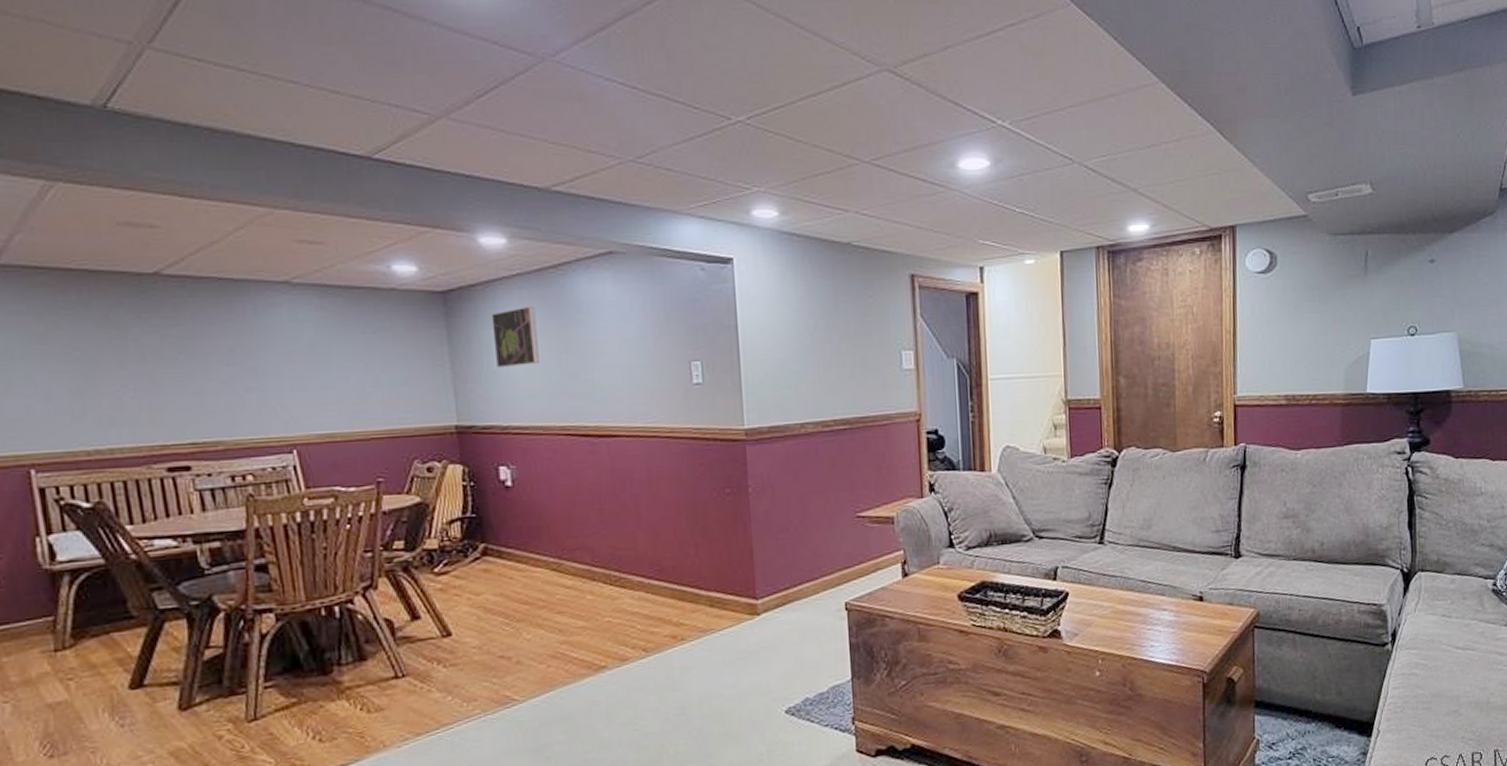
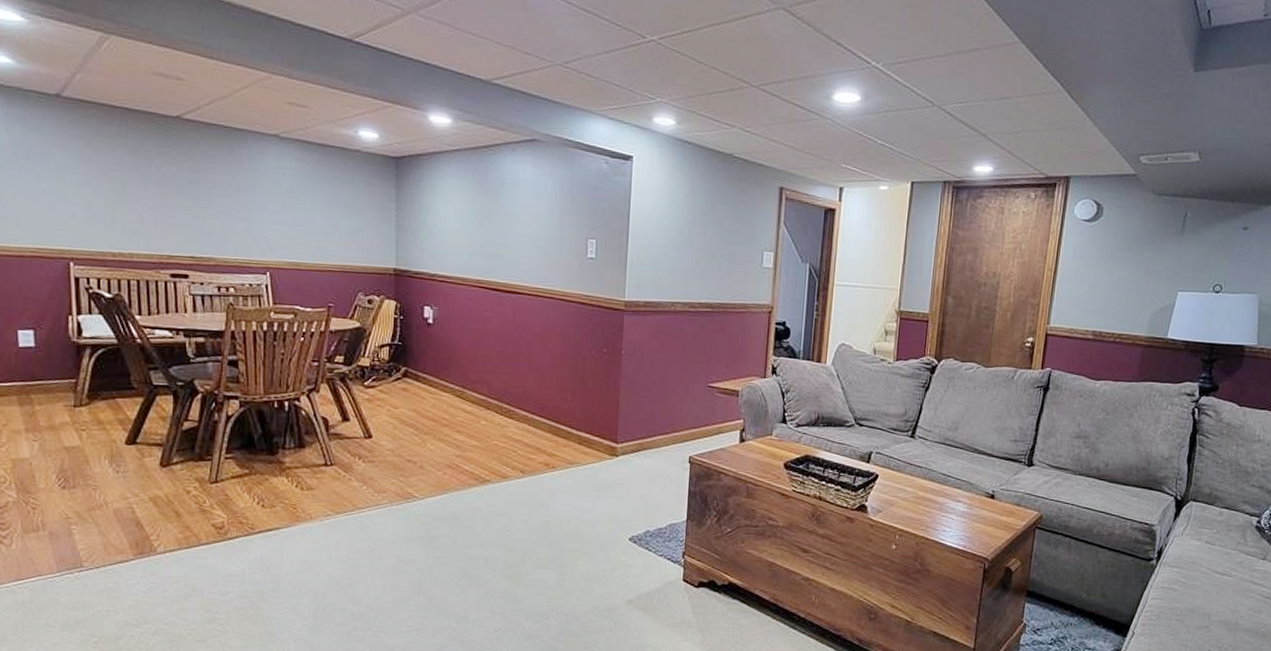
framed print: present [491,306,539,368] -> none [431,177,468,226]

